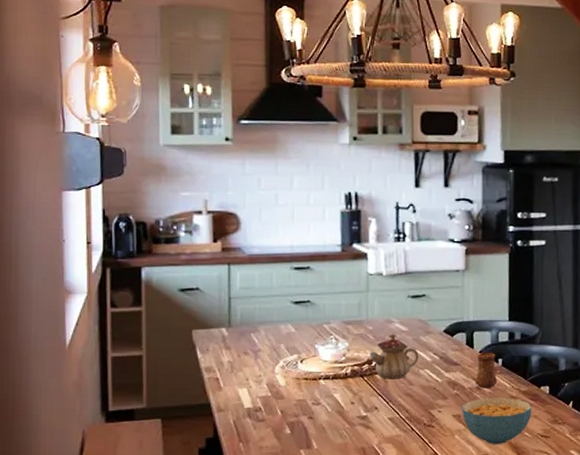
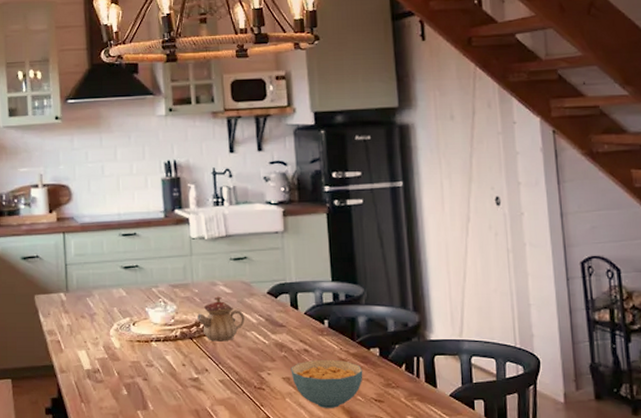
cup: present [475,353,497,388] -> none [302,314,324,350]

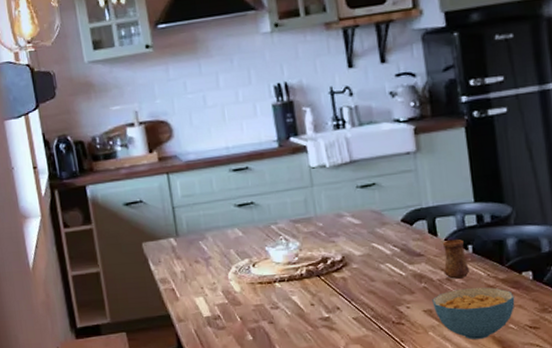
teapot: present [196,296,245,341] -> none [323,228,377,277]
cup: none [302,314,324,350] -> present [442,239,469,279]

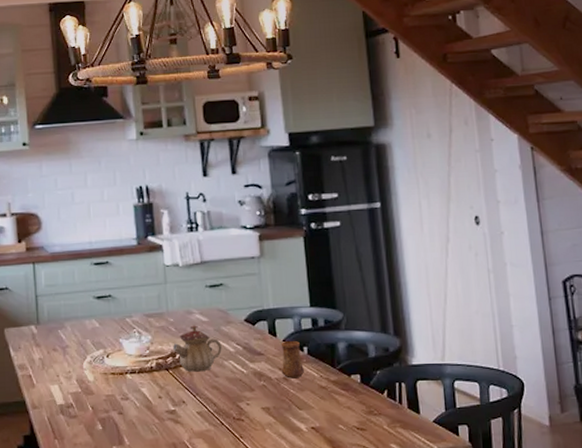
teapot: none [323,228,377,277] -> present [172,325,222,372]
cereal bowl: present [432,287,515,339] -> none [270,387,345,438]

